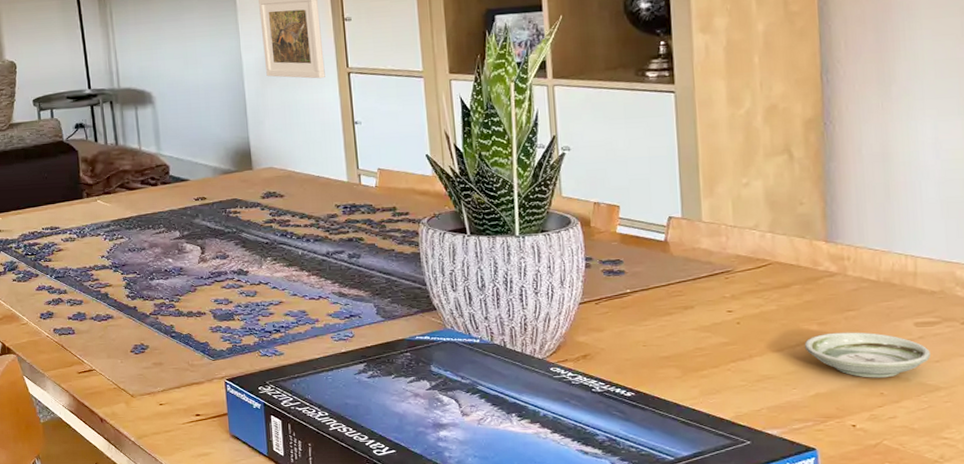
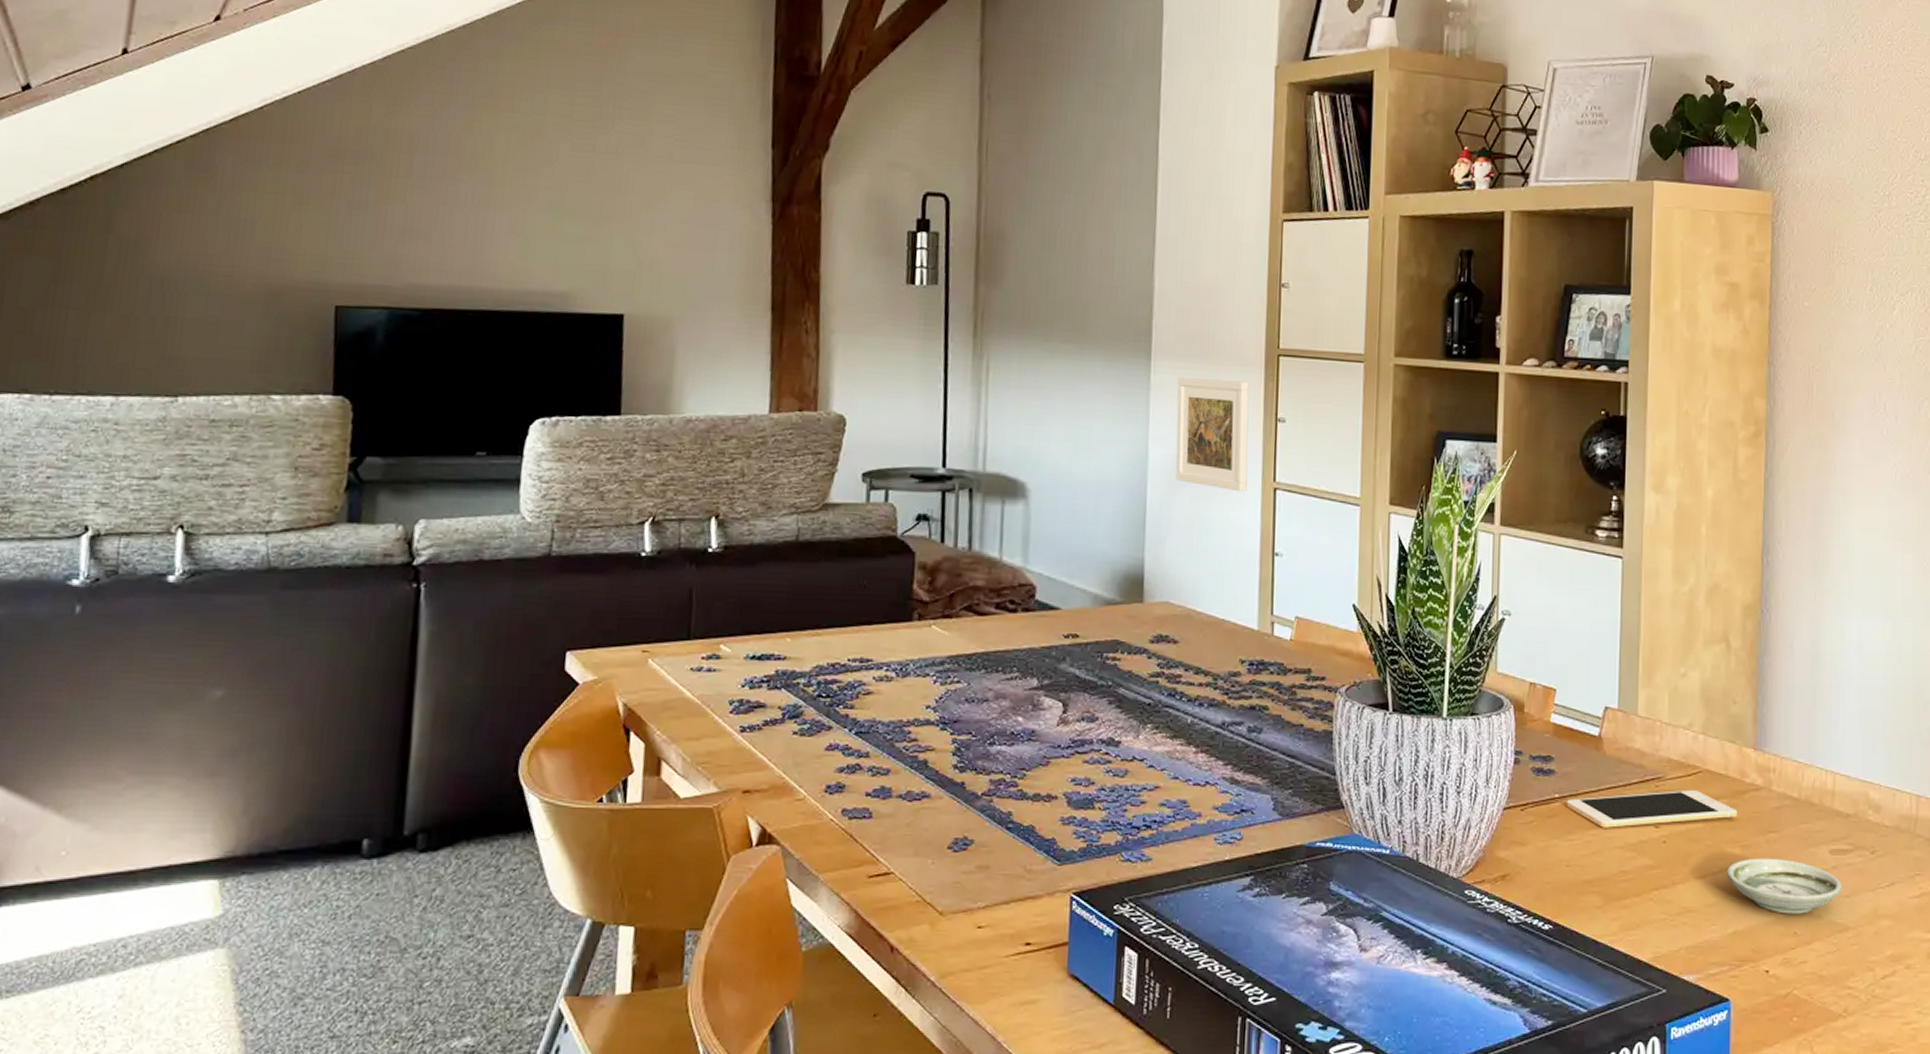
cell phone: none [638,279,812,314] -> present [1566,789,1737,828]

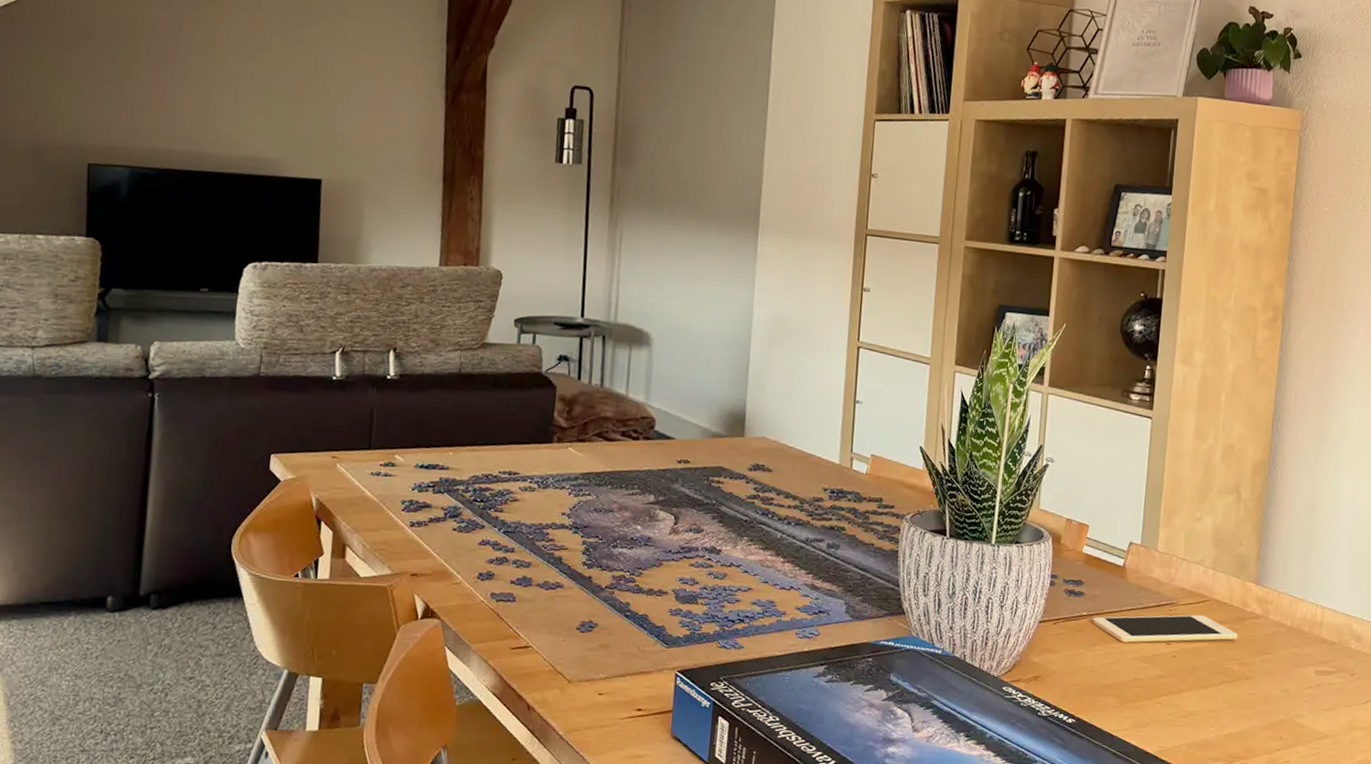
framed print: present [1175,377,1249,492] -> none [775,250,840,349]
saucer: present [1726,858,1843,914] -> none [1225,674,1325,722]

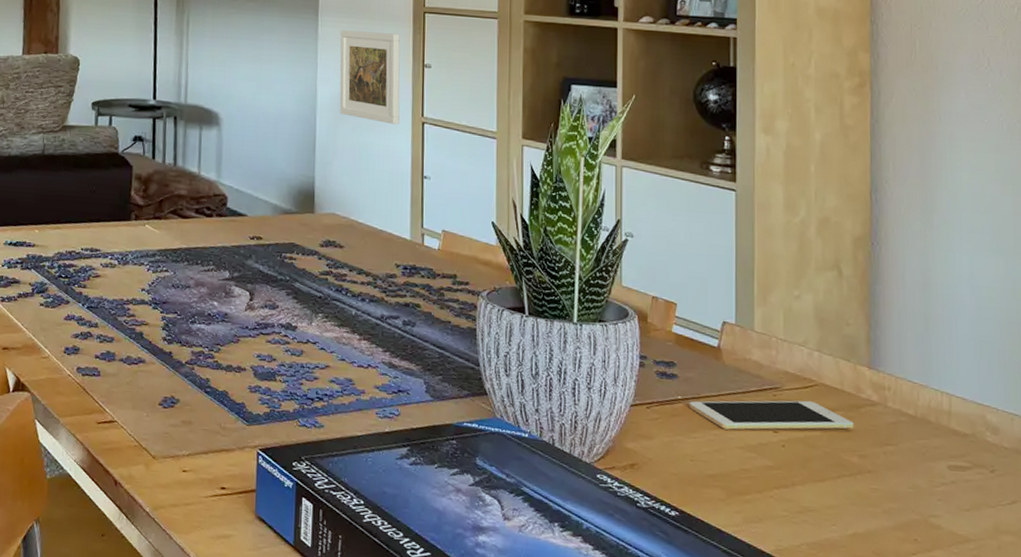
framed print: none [775,250,840,349] -> present [339,30,400,125]

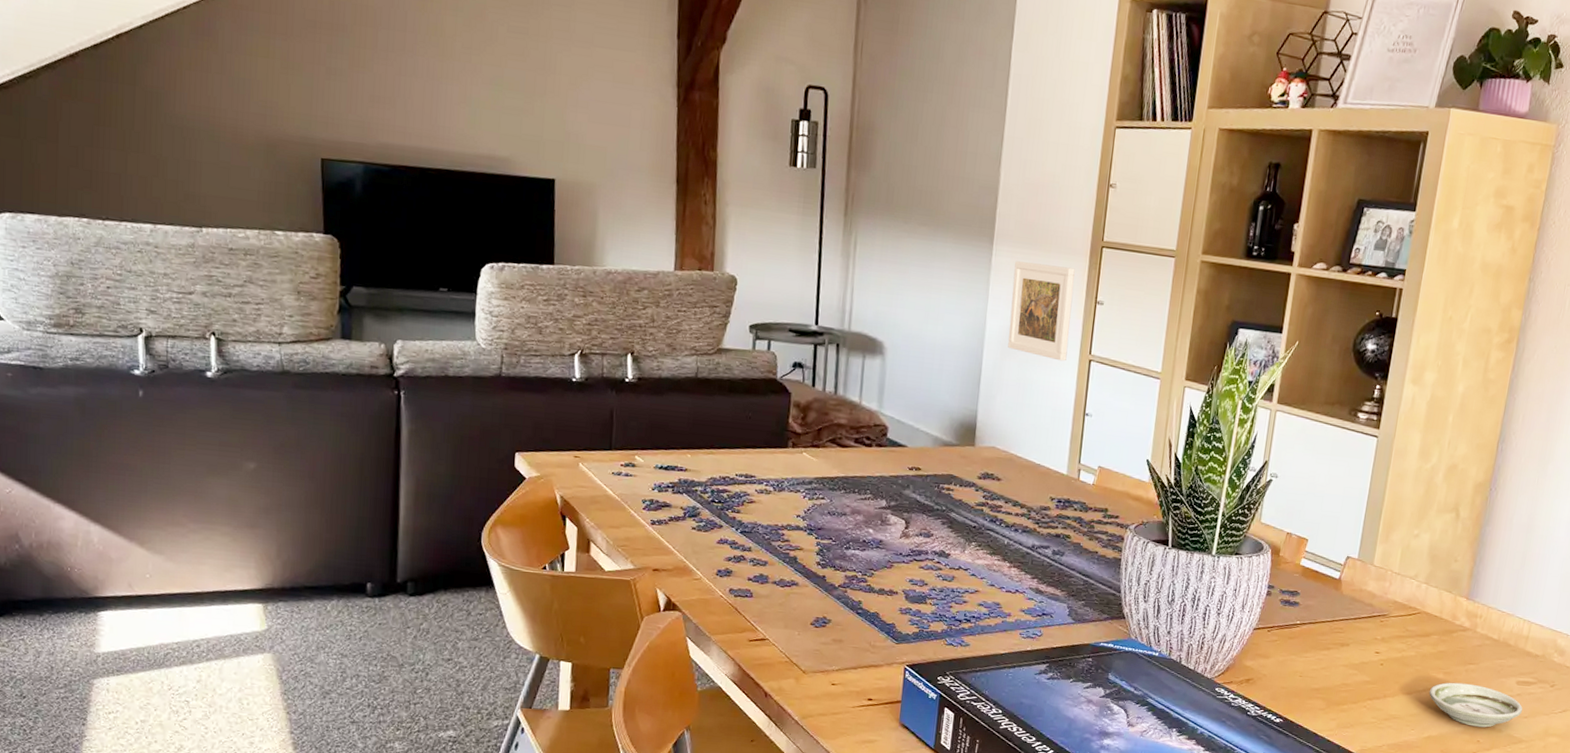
cell phone: present [689,400,854,430] -> none [1305,625,1445,651]
saucer: none [844,467,963,523] -> present [1428,682,1523,728]

